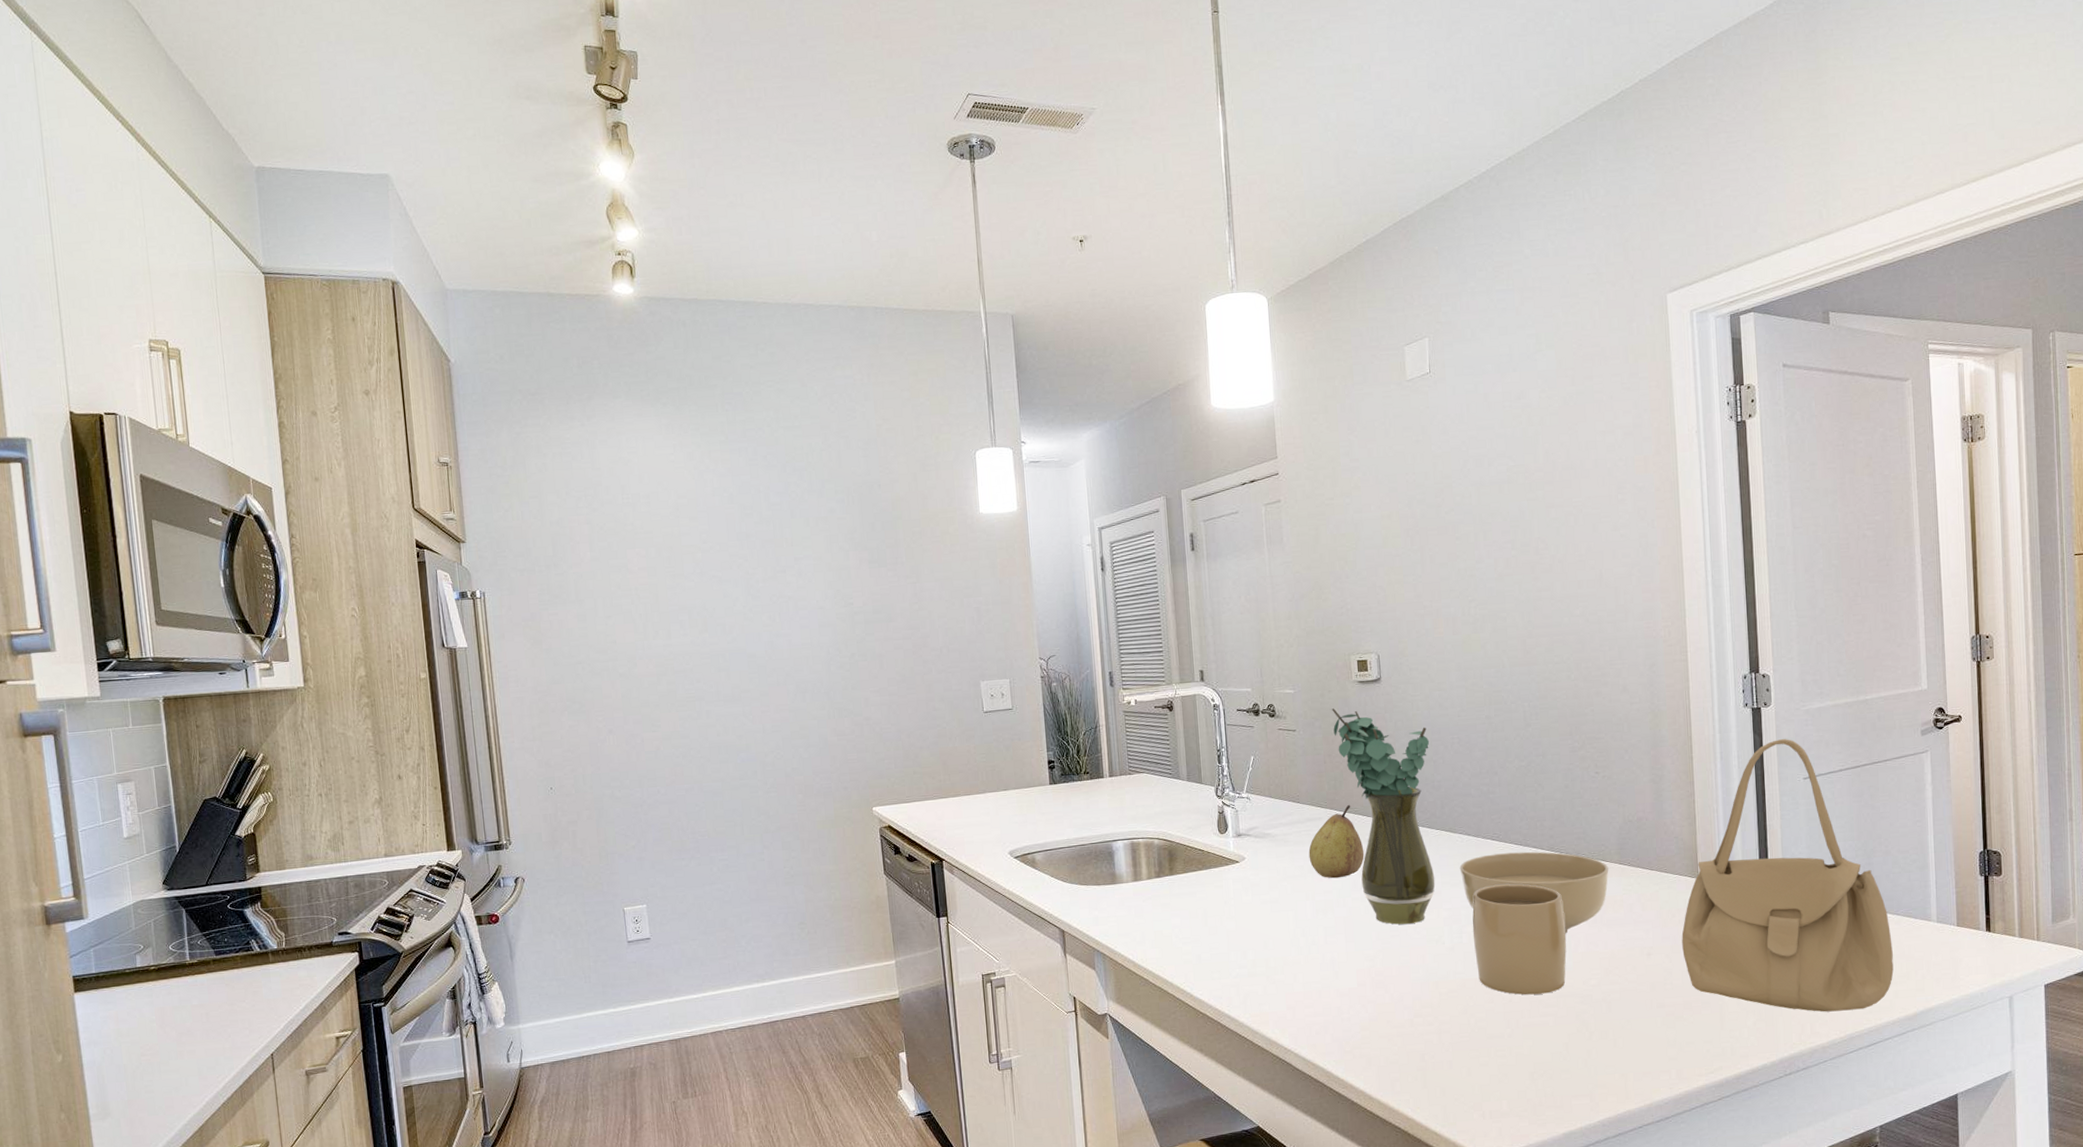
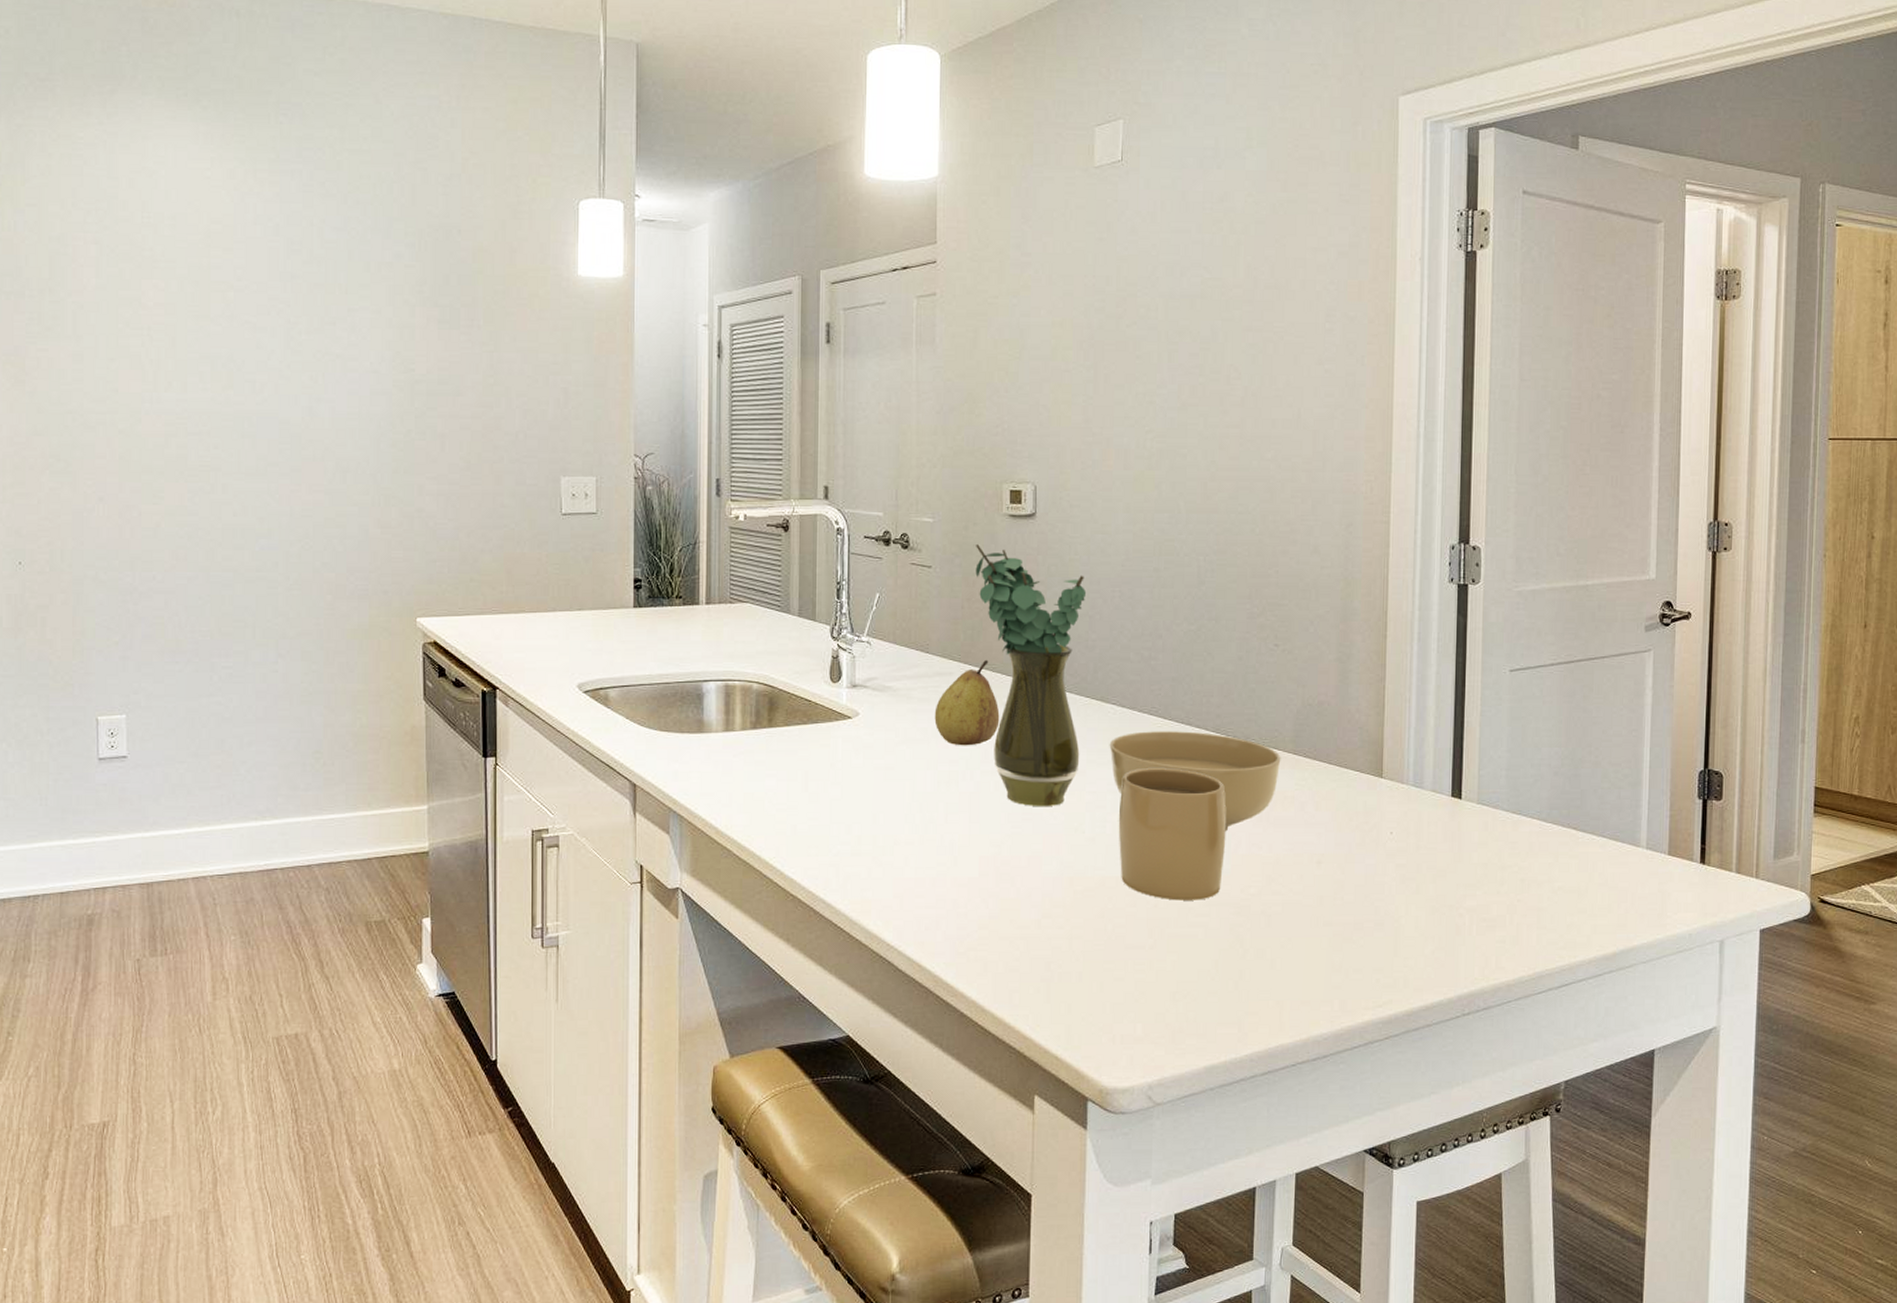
handbag: present [1681,738,1894,1012] -> none [1357,622,1595,944]

